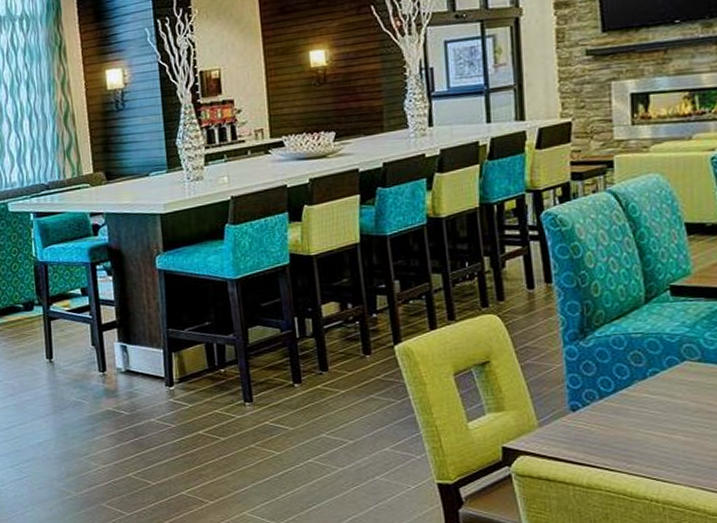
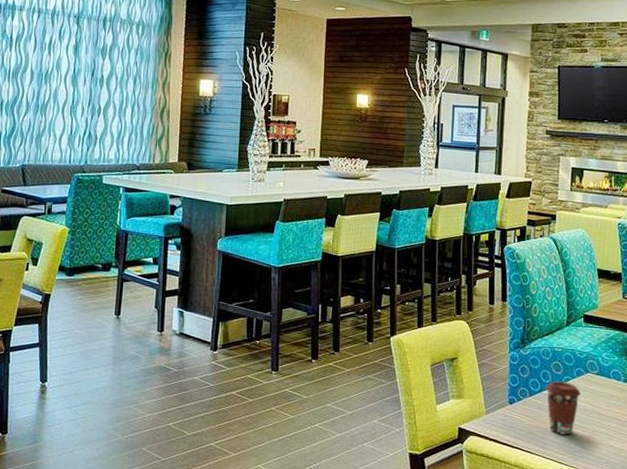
coffee cup: none [622,375,678,443] -> present [545,381,582,435]

